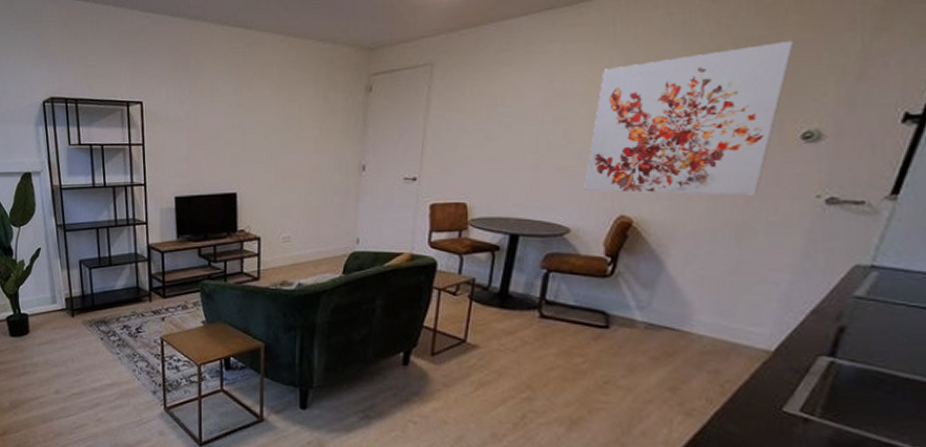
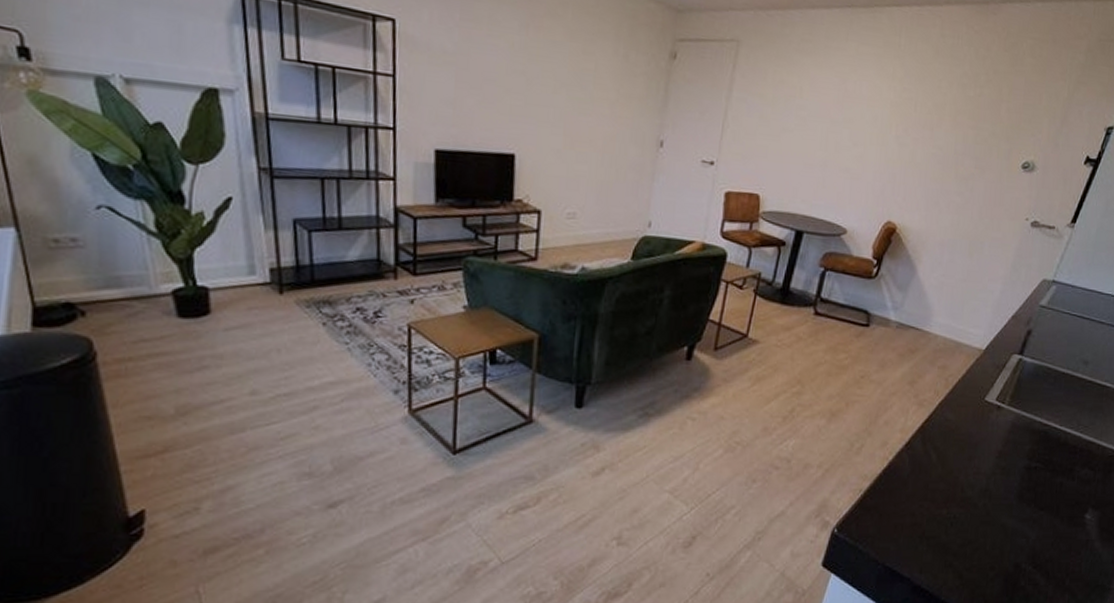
wall art: present [584,41,794,196] -> none [862,77,1026,214]

